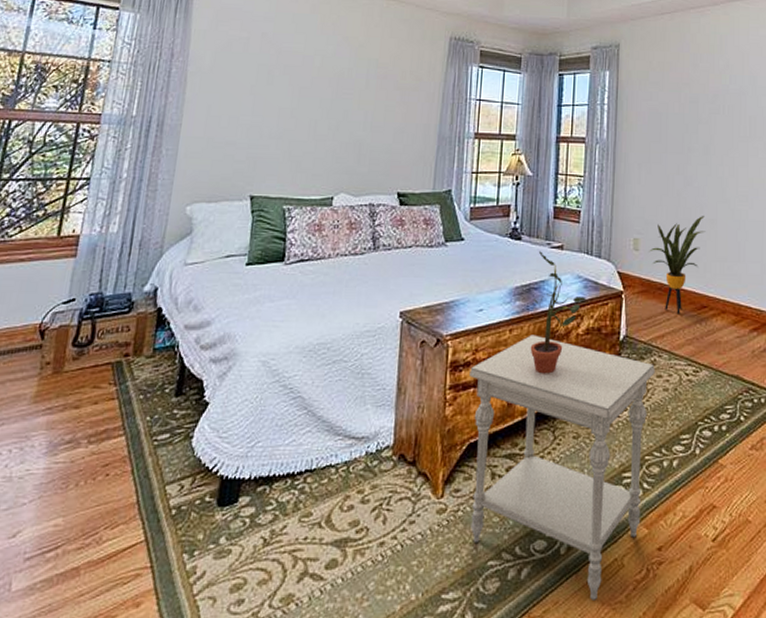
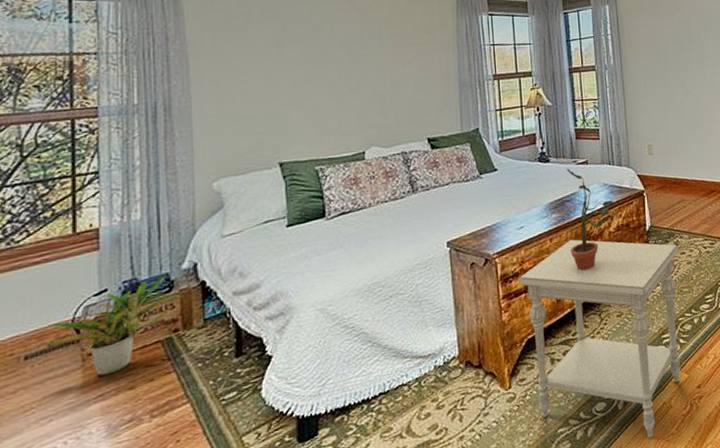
potted plant: none [12,296,142,389] -> present [45,277,186,376]
house plant: present [649,216,706,314] -> none [662,117,707,201]

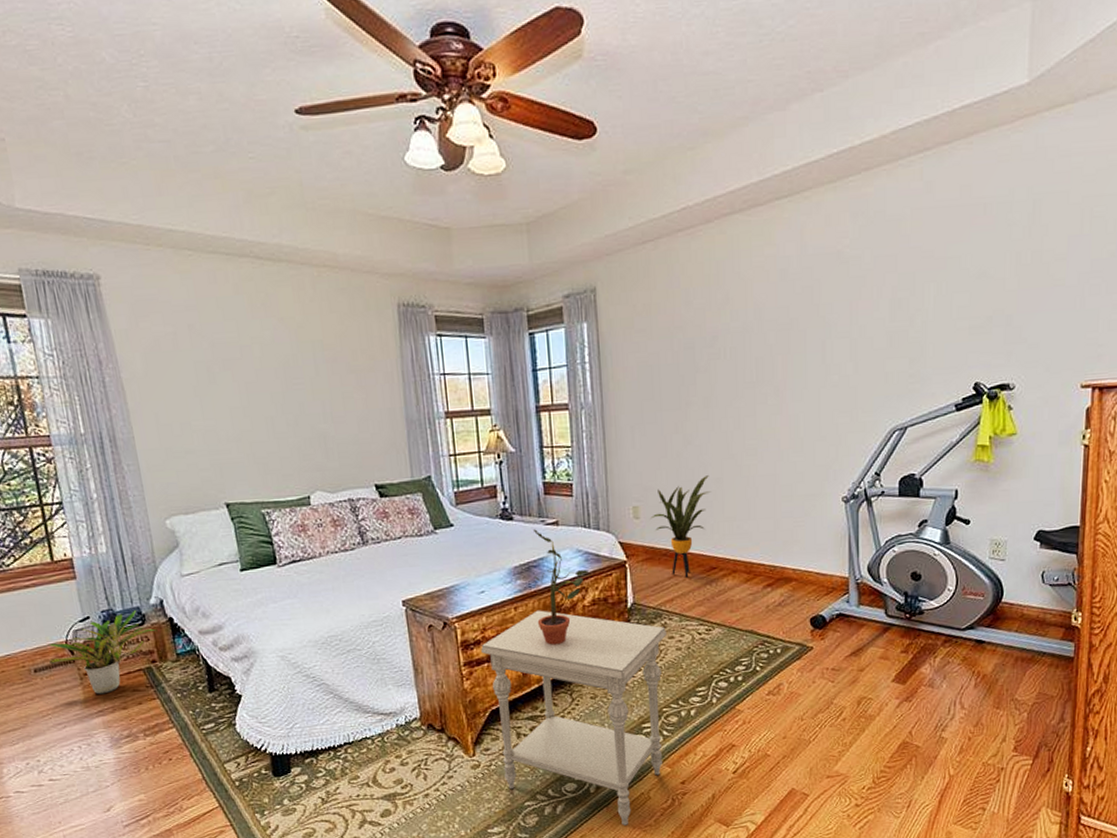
house plant: none [662,117,707,201] -> present [650,475,711,578]

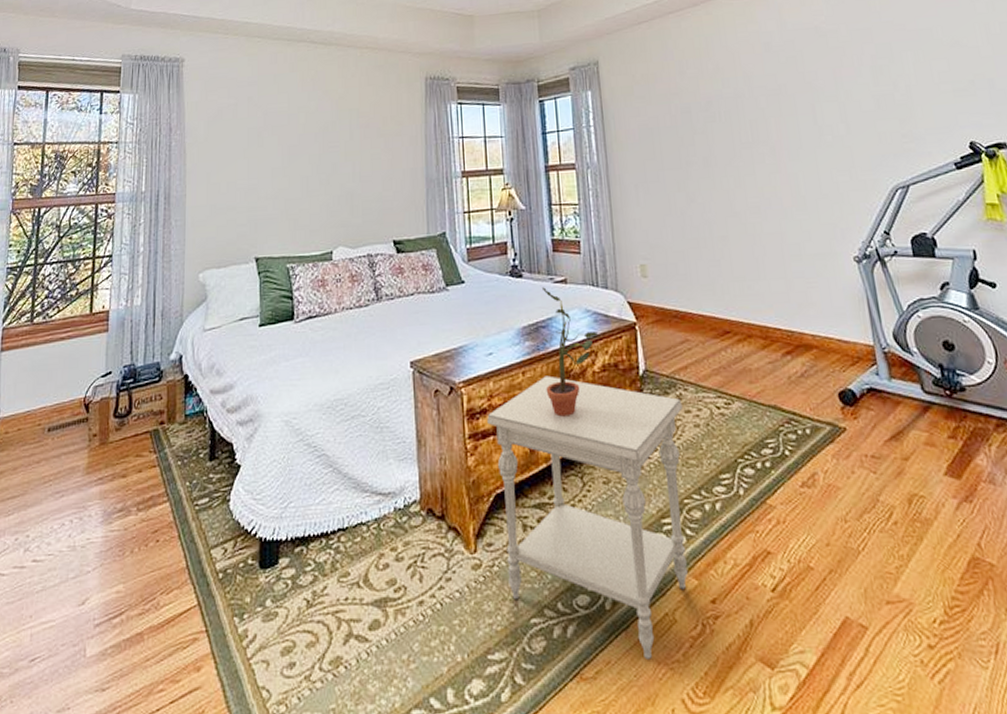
potted plant: present [46,610,158,695] -> none [63,366,172,459]
house plant: present [650,475,711,578] -> none [658,233,718,343]

